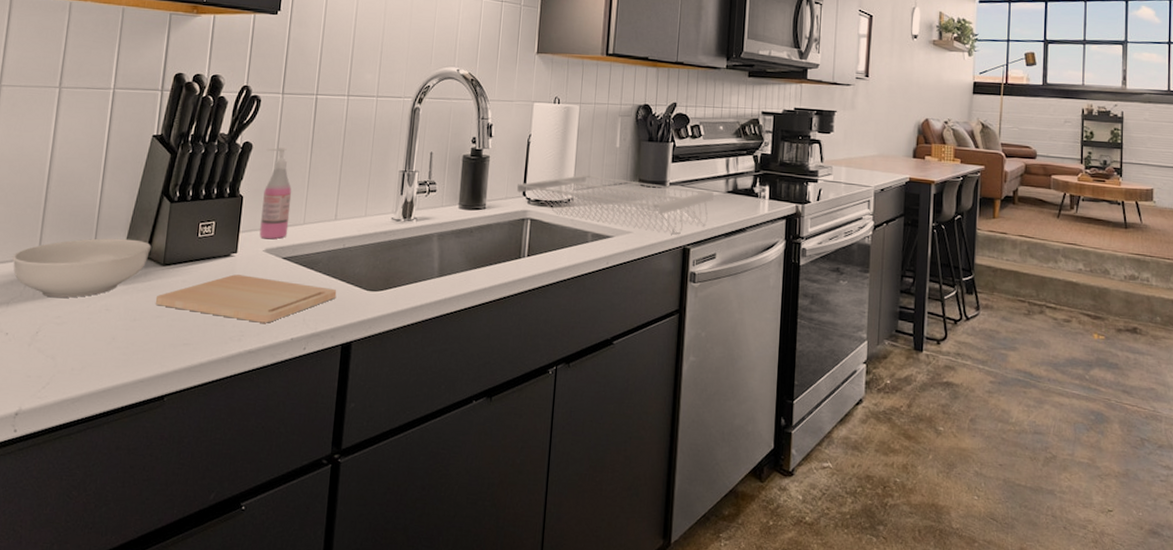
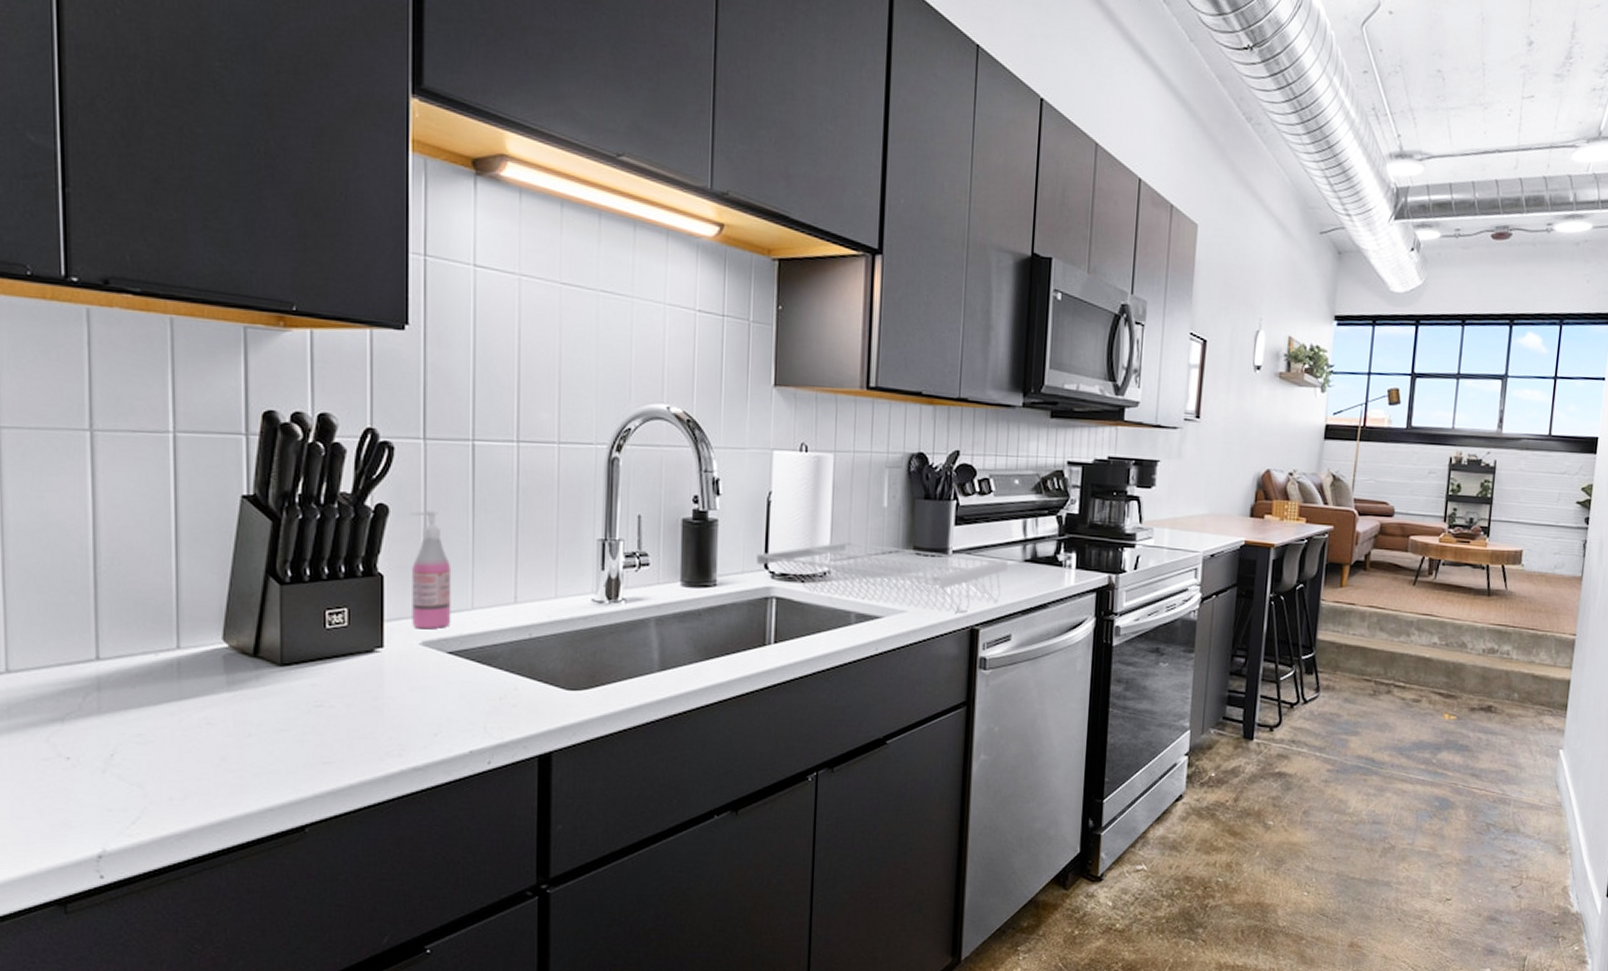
bowl: present [12,238,152,298] -> none [57,632,261,711]
cutting board: present [155,274,337,323] -> none [276,675,526,734]

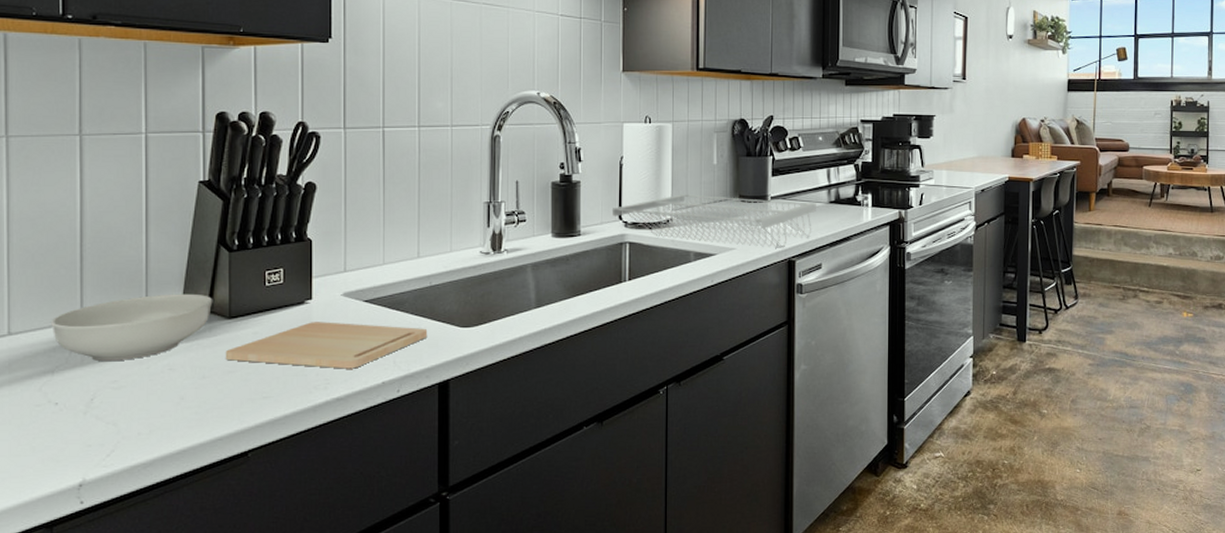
bowl: none [57,632,261,711] -> present [50,293,213,362]
cutting board: none [276,675,526,734] -> present [225,322,428,369]
soap dispenser: present [409,509,452,629] -> none [332,185,367,283]

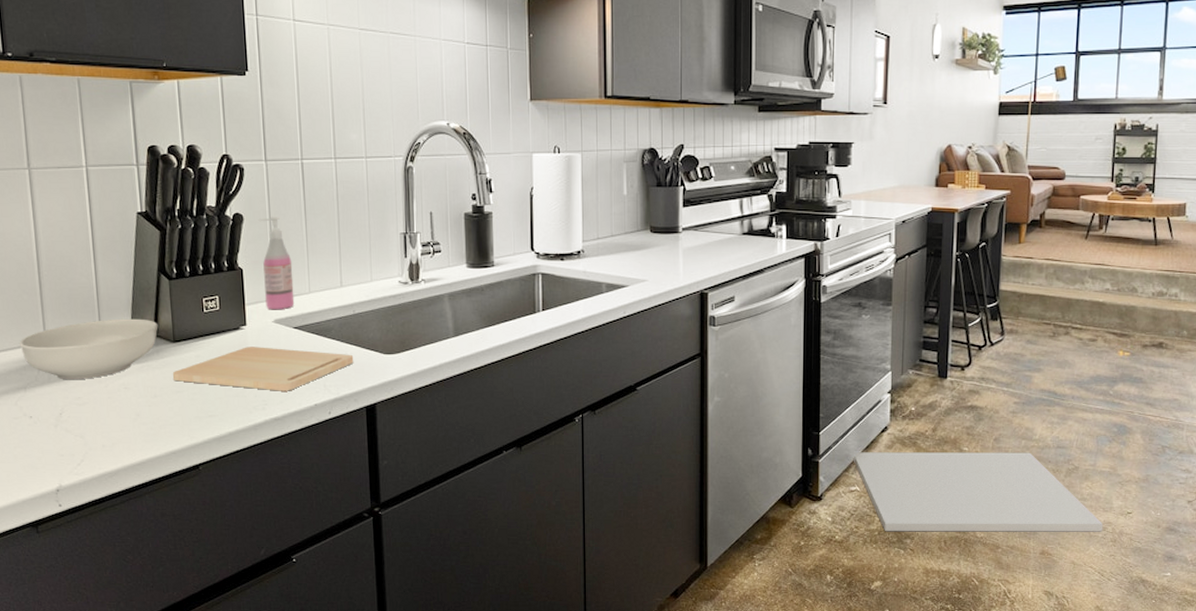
soap dispenser: none [332,185,367,283] -> present [258,216,295,310]
dish rack: present [613,194,816,248] -> none [525,225,729,280]
door mat: none [936,413,1175,498] -> present [852,452,1104,532]

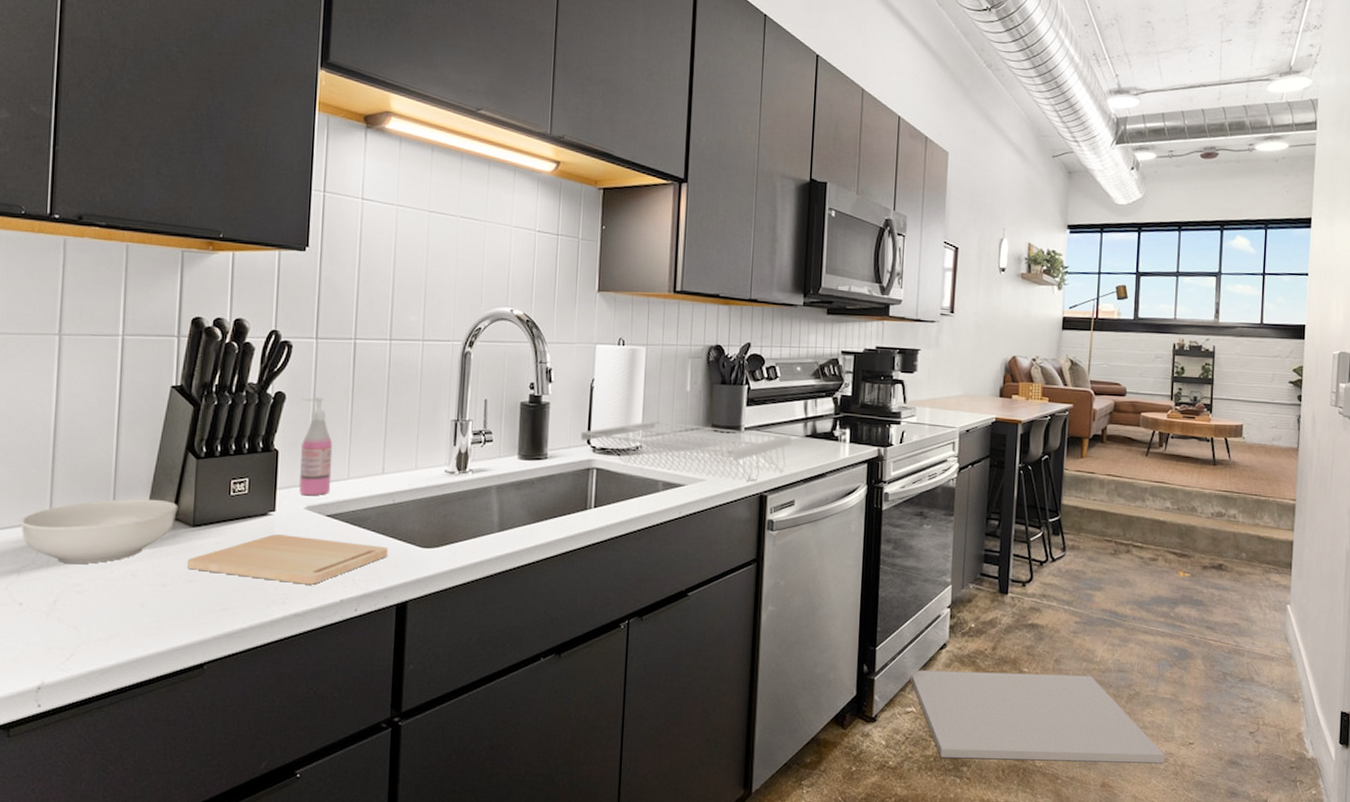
dish rack: none [525,225,729,280] -> present [581,421,792,482]

